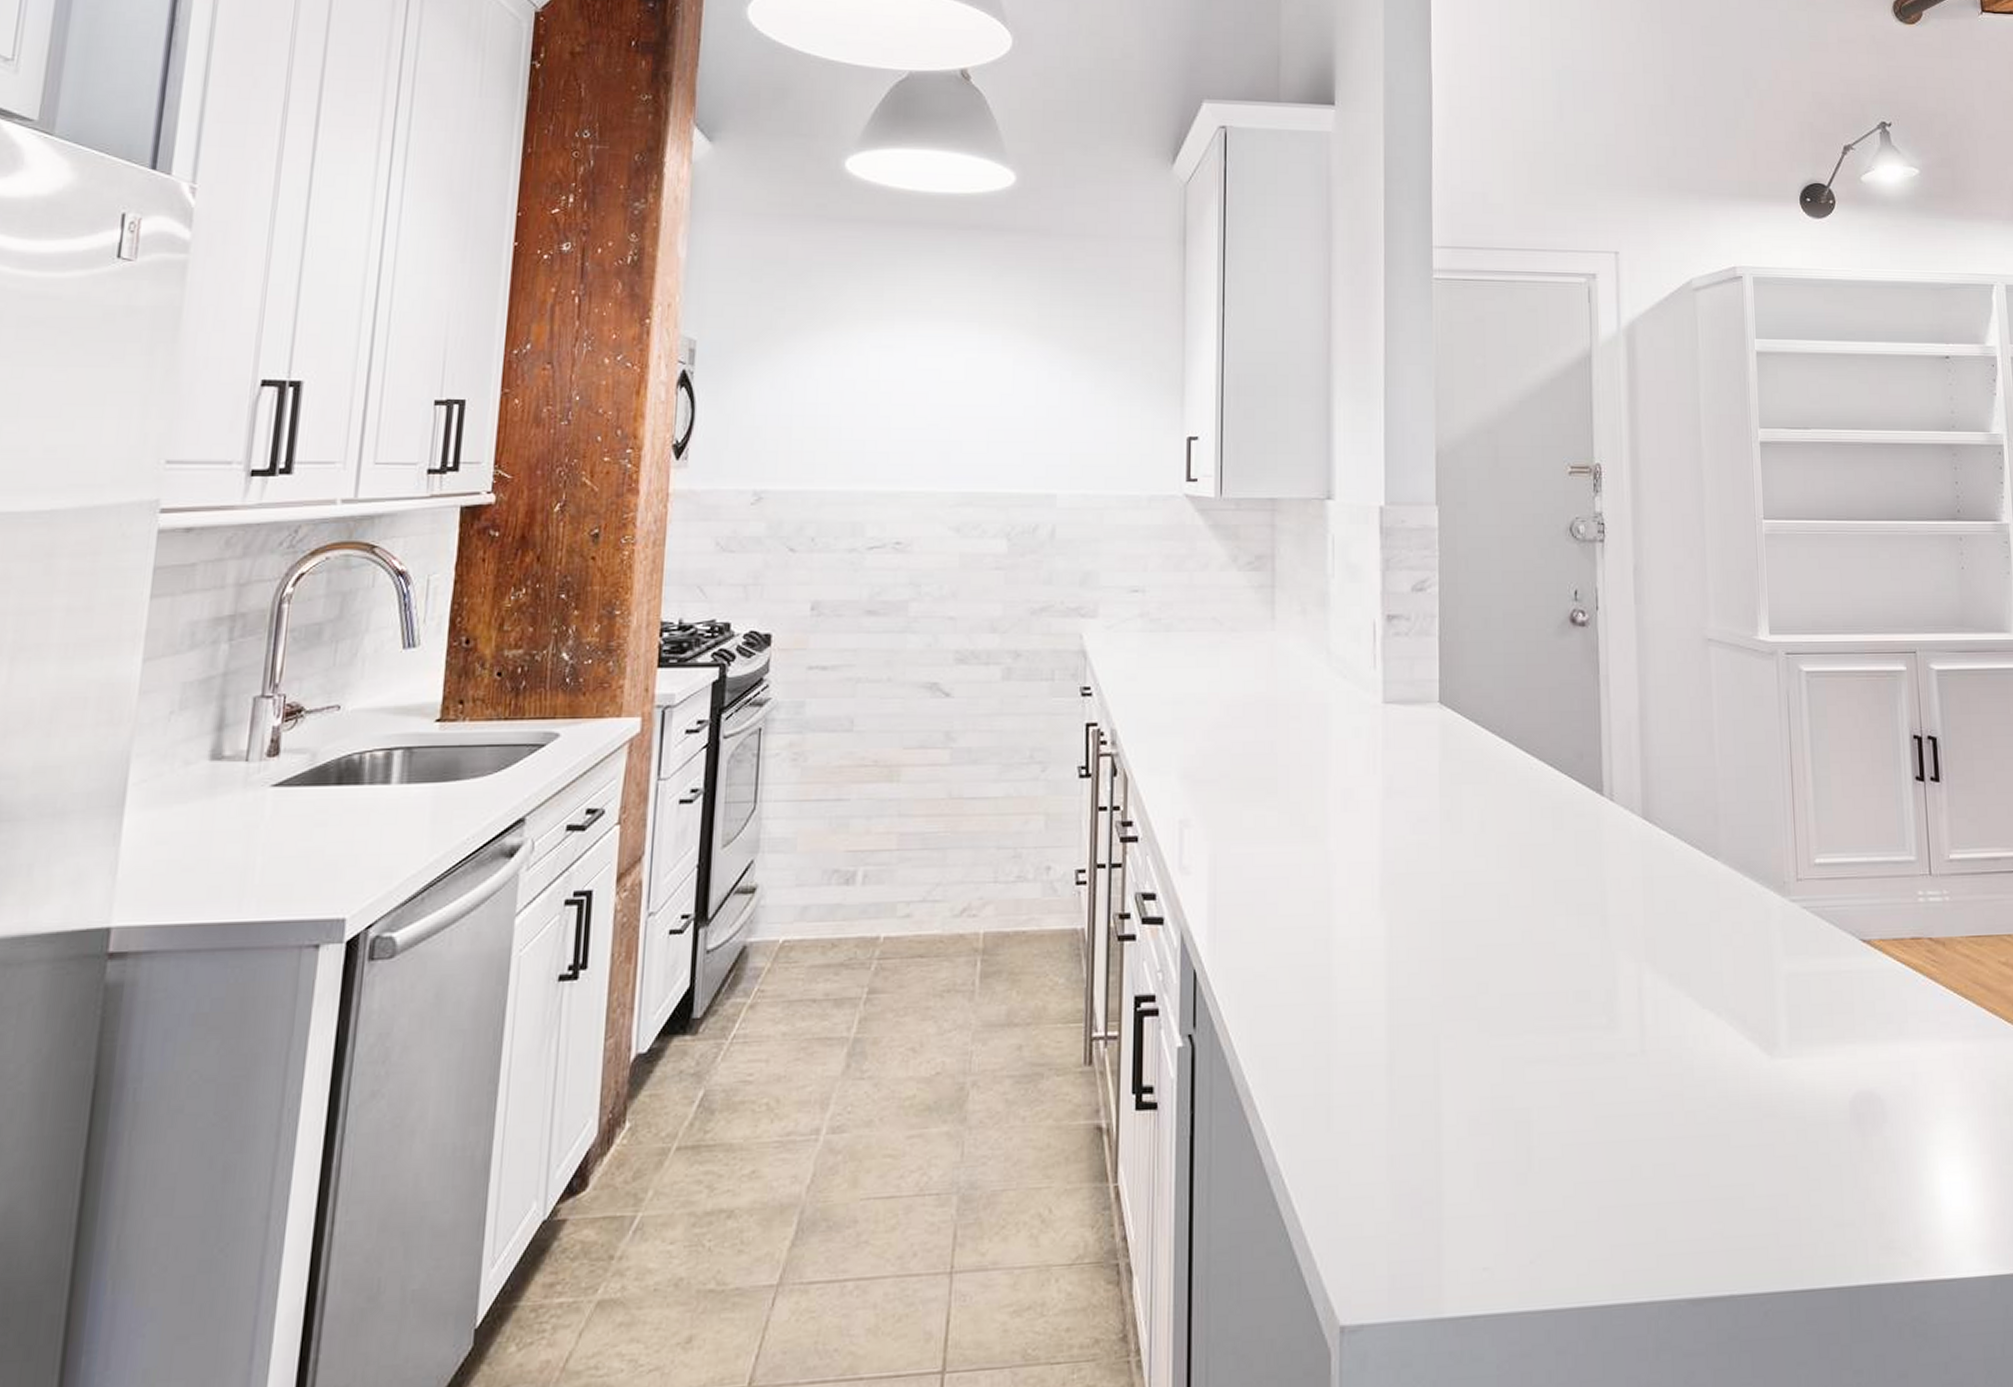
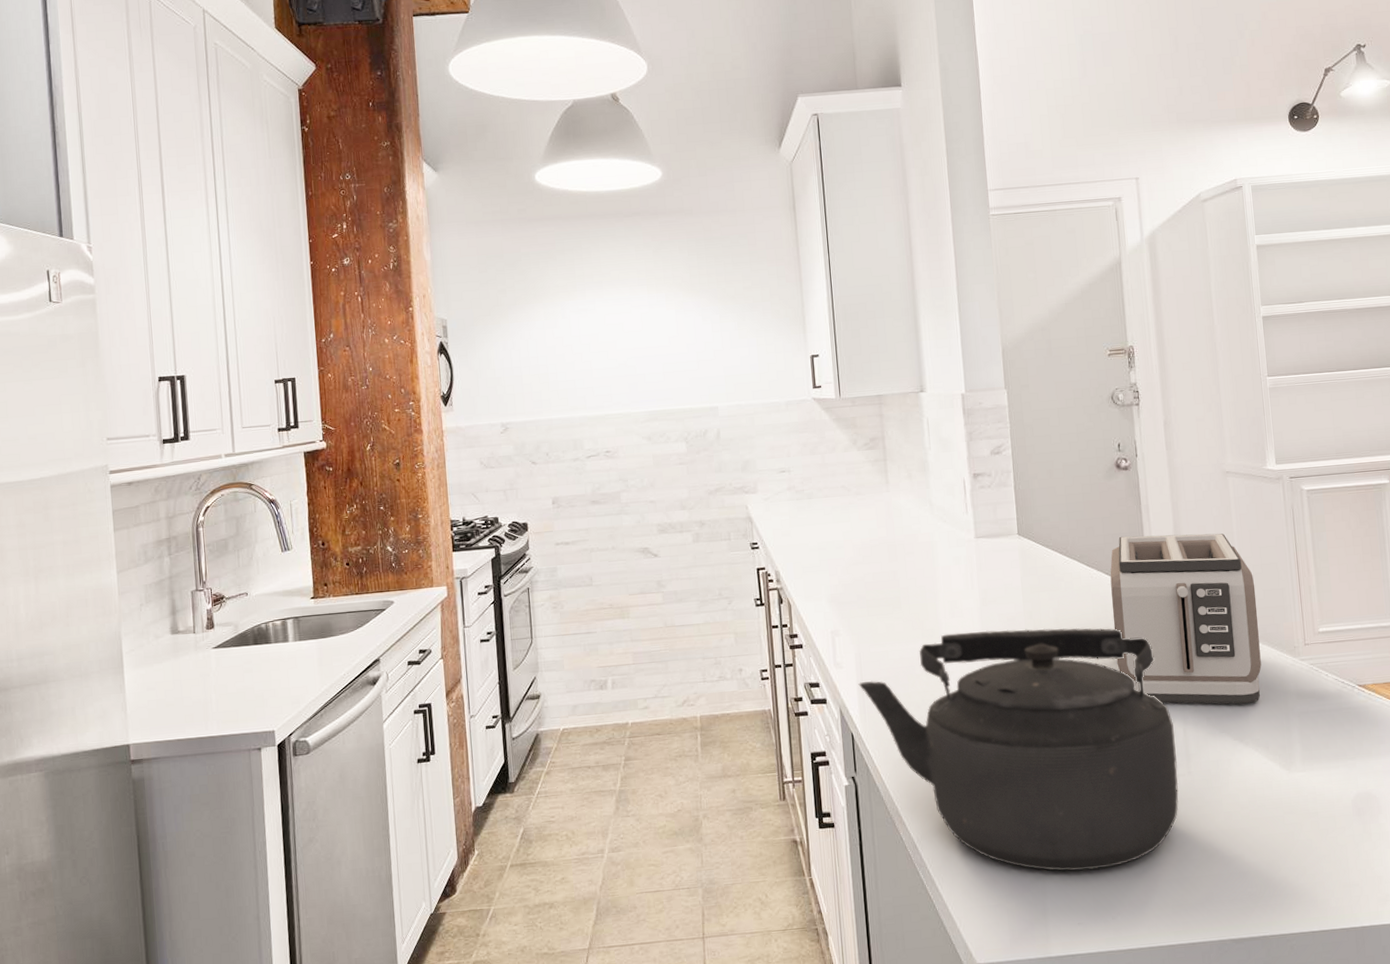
kettle: none [1209,833,1628,1190] -> present [858,627,1179,872]
toaster: none [1555,715,1742,958] -> present [1110,533,1262,705]

